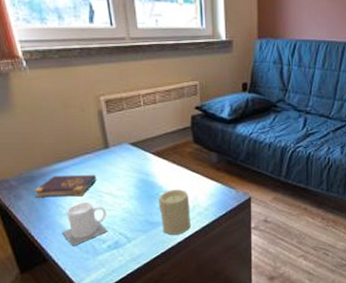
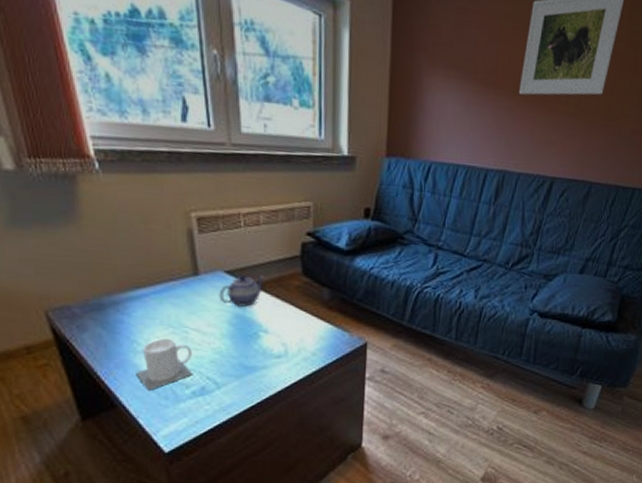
book: present [34,174,97,198] -> none [103,304,182,332]
teapot: none [126,145,162,172] -> present [219,275,264,307]
candle: present [159,189,191,235] -> none [257,329,294,382]

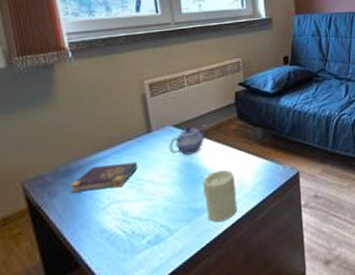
book: none [103,304,182,332] -> present [70,161,138,193]
mug: present [136,339,193,391] -> none [98,193,149,246]
candle: none [257,329,294,382] -> present [203,170,237,222]

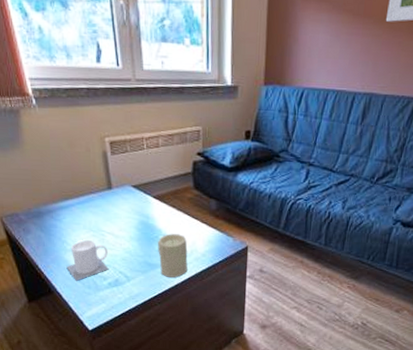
book: present [70,161,138,193] -> none [41,212,100,234]
mug: none [98,193,149,246] -> present [66,240,109,281]
teapot: present [169,124,206,155] -> none [128,189,163,215]

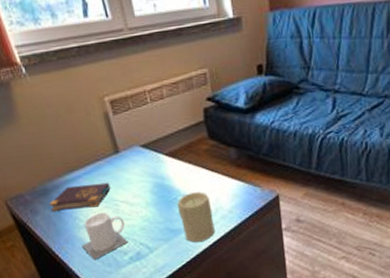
book: none [41,212,100,234] -> present [49,182,111,211]

